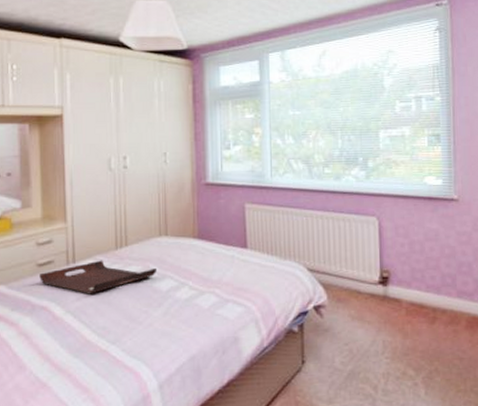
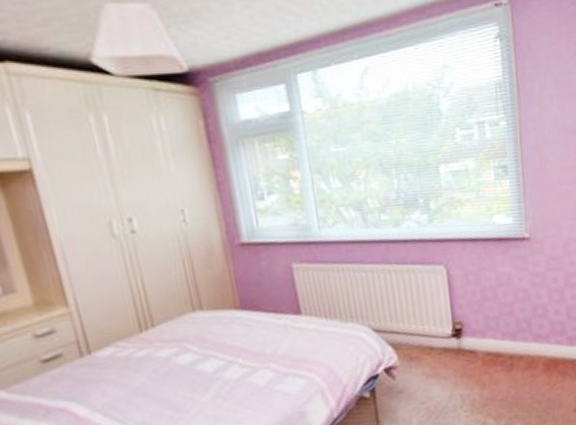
serving tray: present [39,260,158,294] -> none [47,346,197,388]

